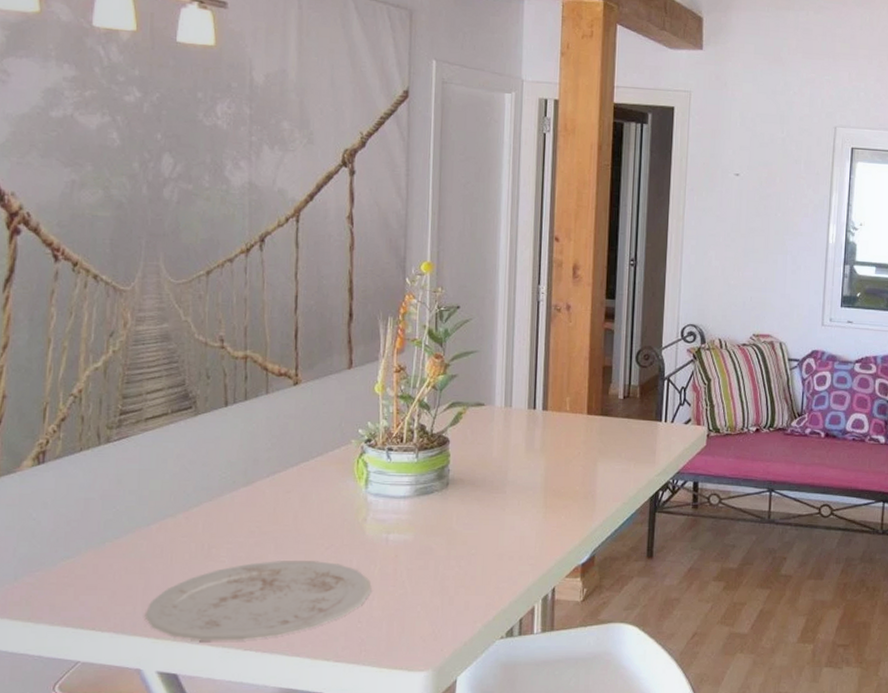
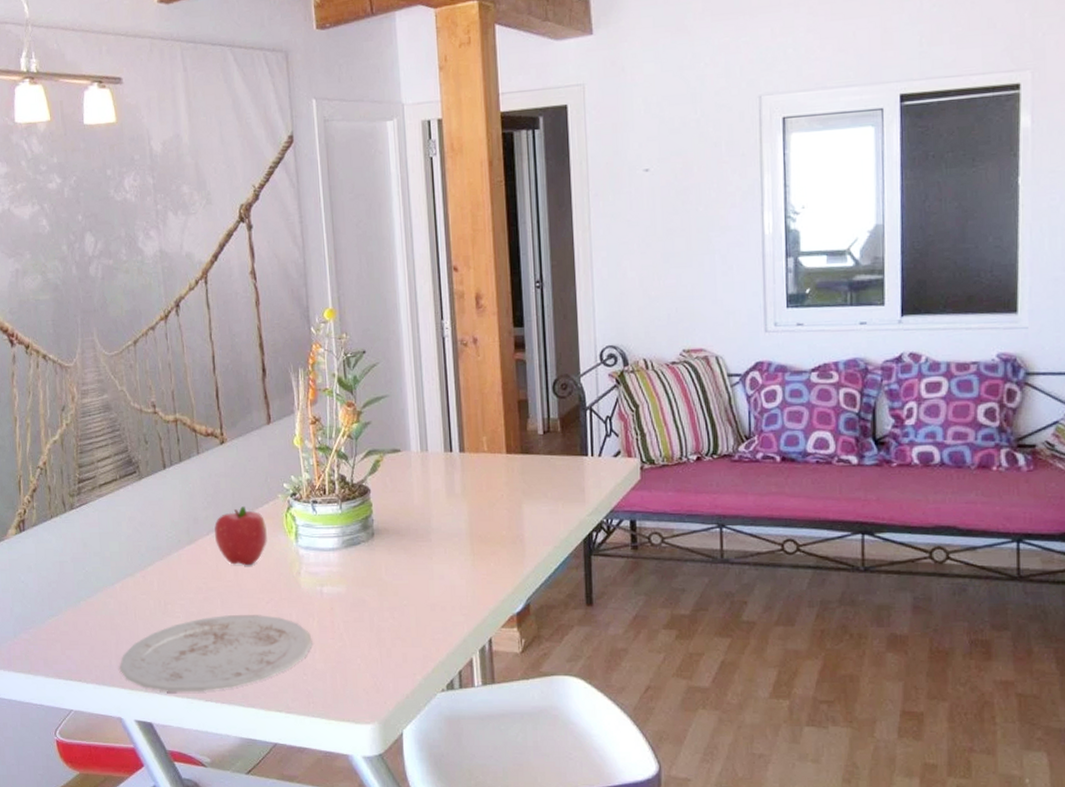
fruit: none [275,450,335,509] -> present [214,506,267,565]

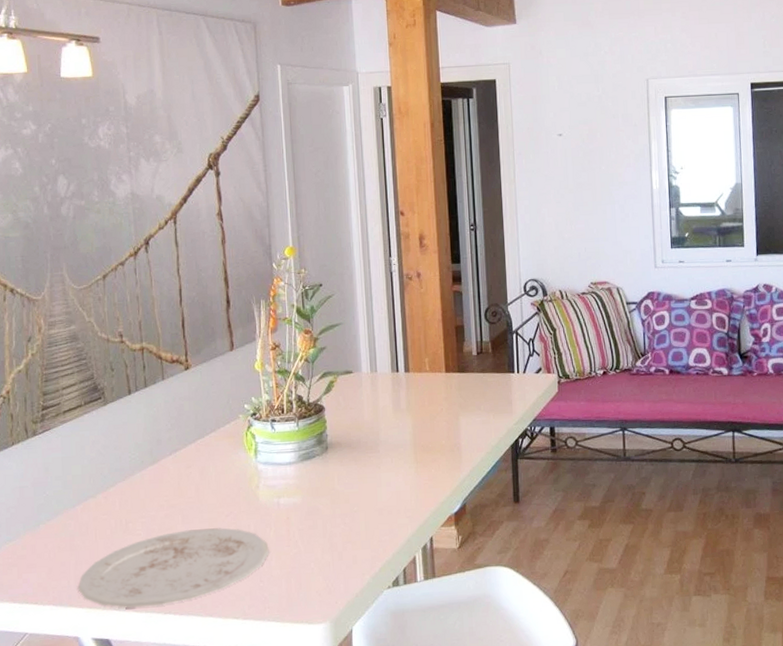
fruit: present [214,506,267,565] -> none [176,427,228,482]

